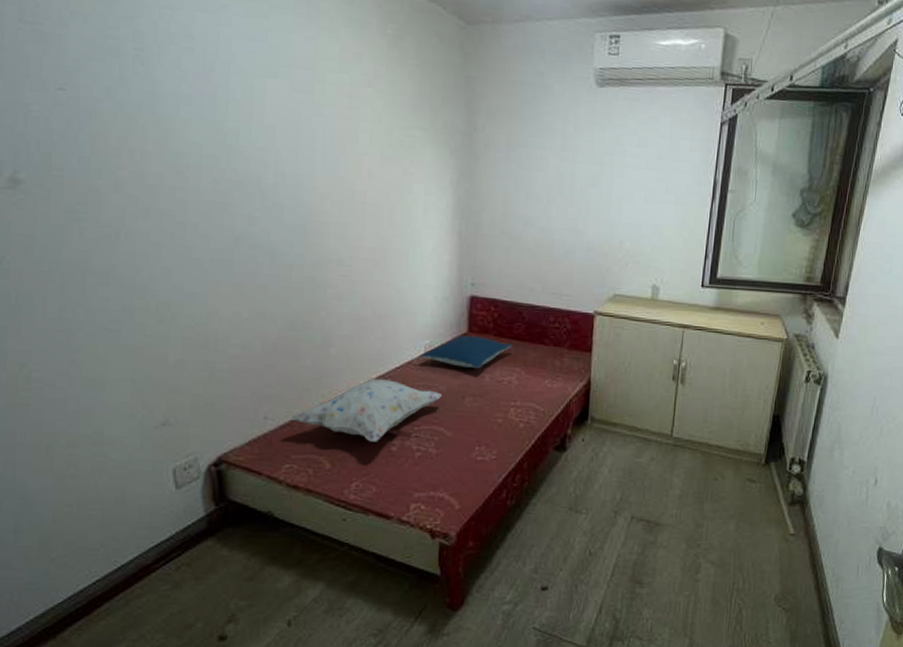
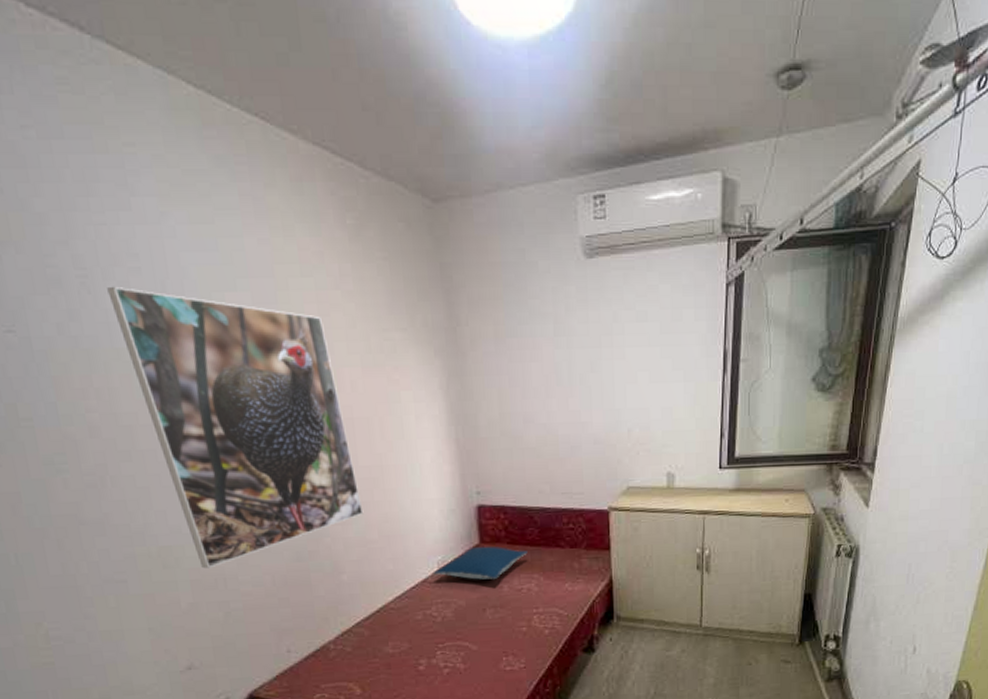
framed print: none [159,61,361,328] -> present [107,286,364,569]
decorative pillow: present [291,378,442,442] -> none [314,600,462,664]

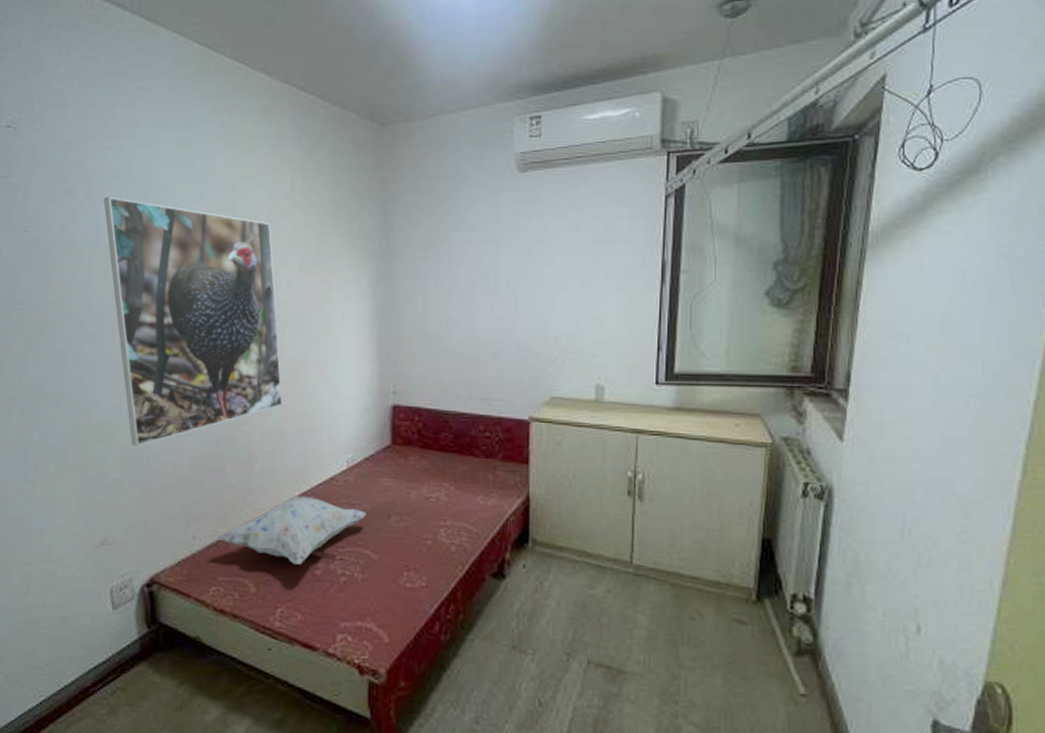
decorative pillow: none [314,600,462,664] -> present [217,495,366,565]
pillow: present [433,546,527,580] -> none [341,447,439,484]

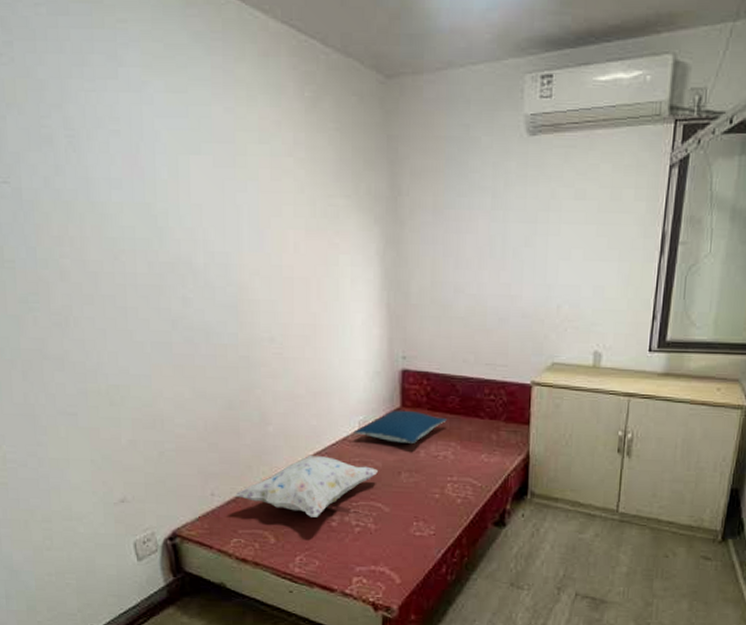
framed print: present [103,196,283,446] -> none [90,146,294,409]
pillow: none [341,447,439,484] -> present [353,410,447,443]

